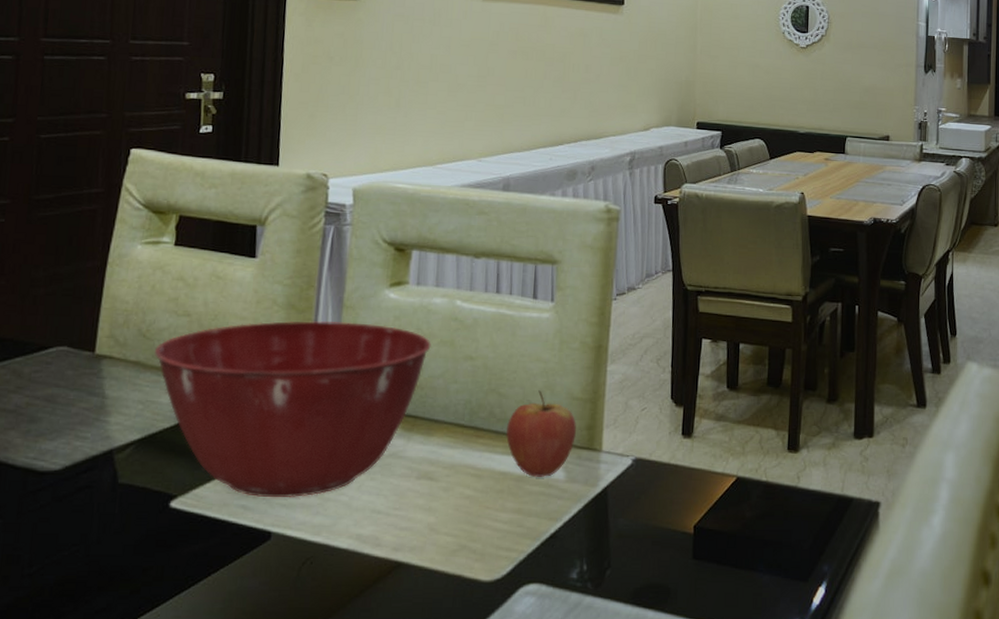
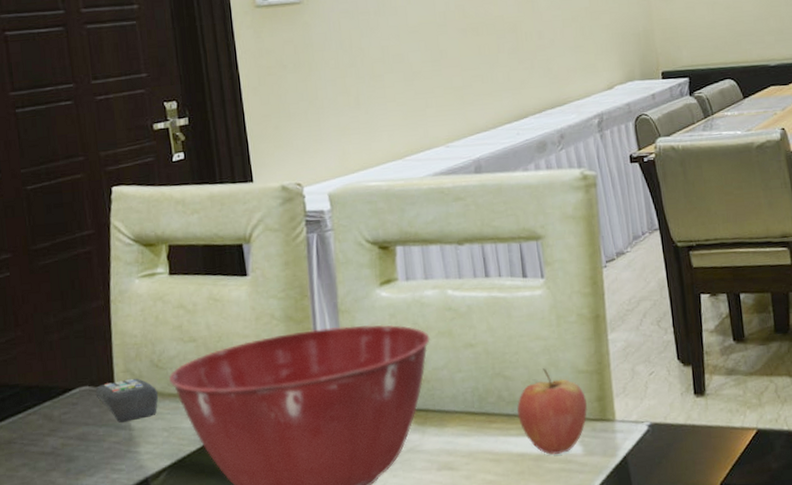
remote control: none [73,344,140,389] -> present [95,378,158,423]

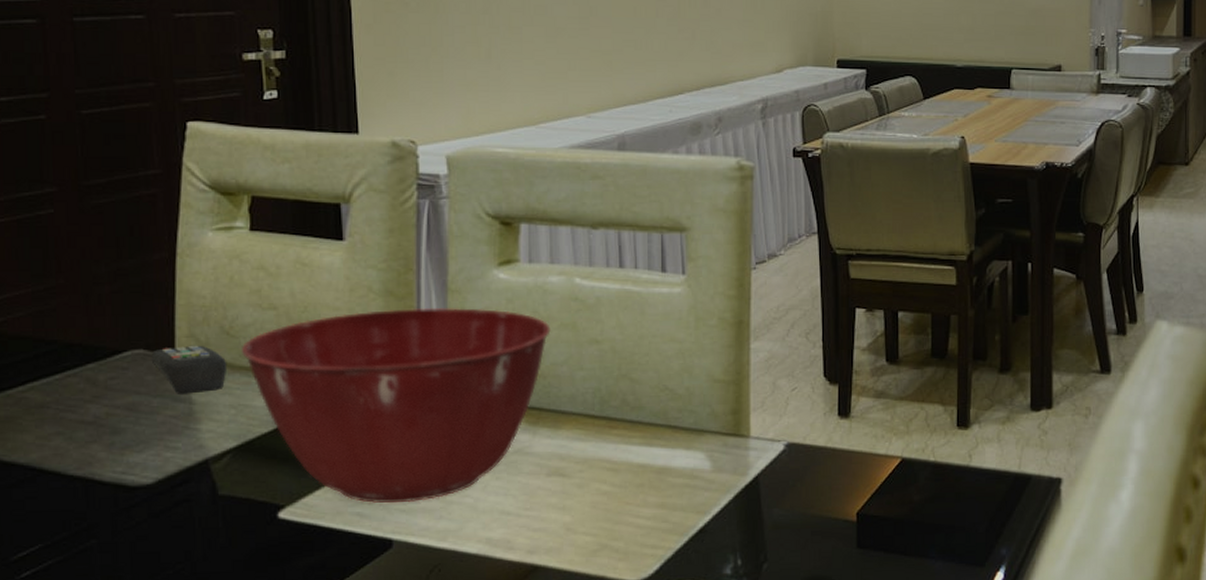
fruit: present [517,368,587,455] -> none [643,374,720,468]

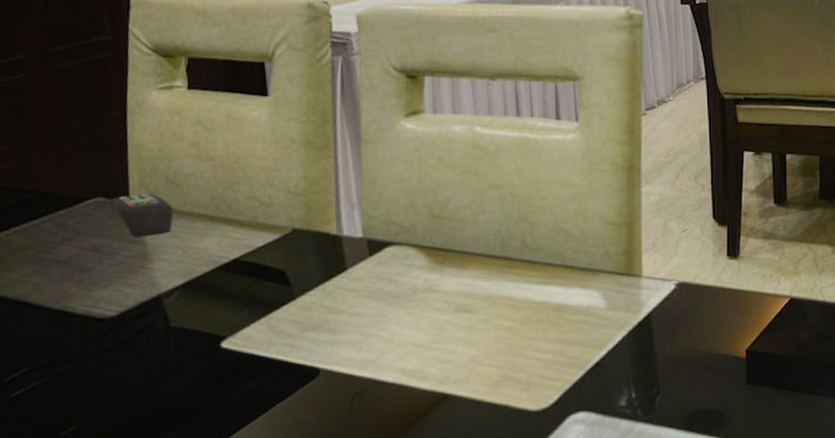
mixing bowl: present [241,308,551,504] -> none [184,157,455,336]

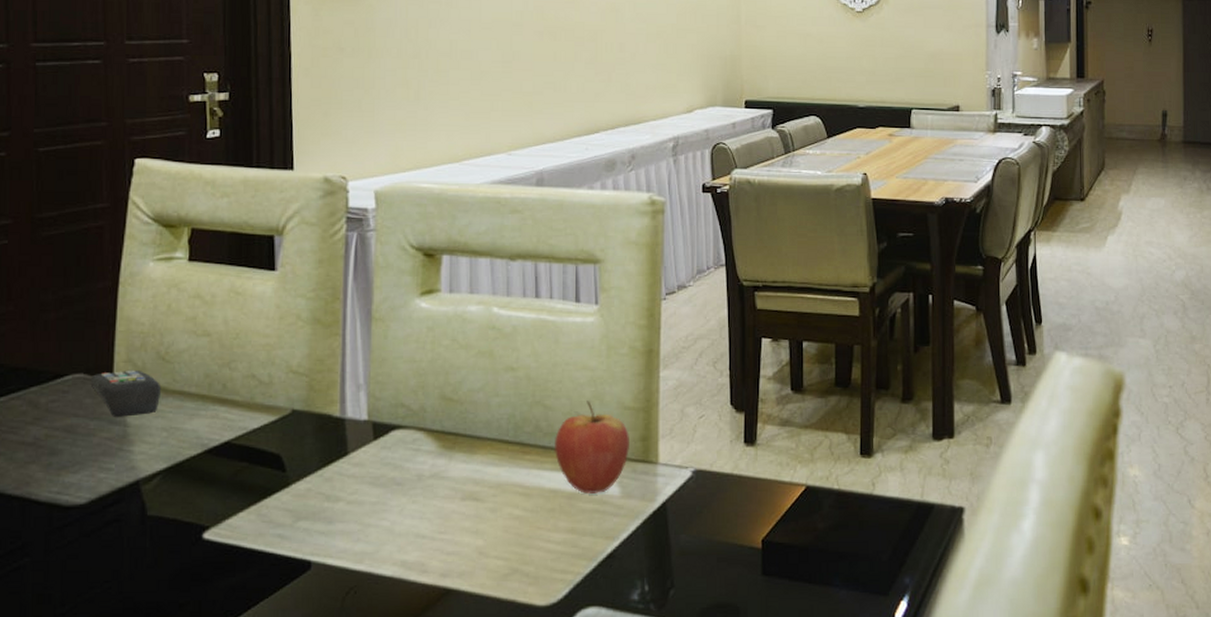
fruit: none [541,216,613,306] -> present [555,401,629,494]

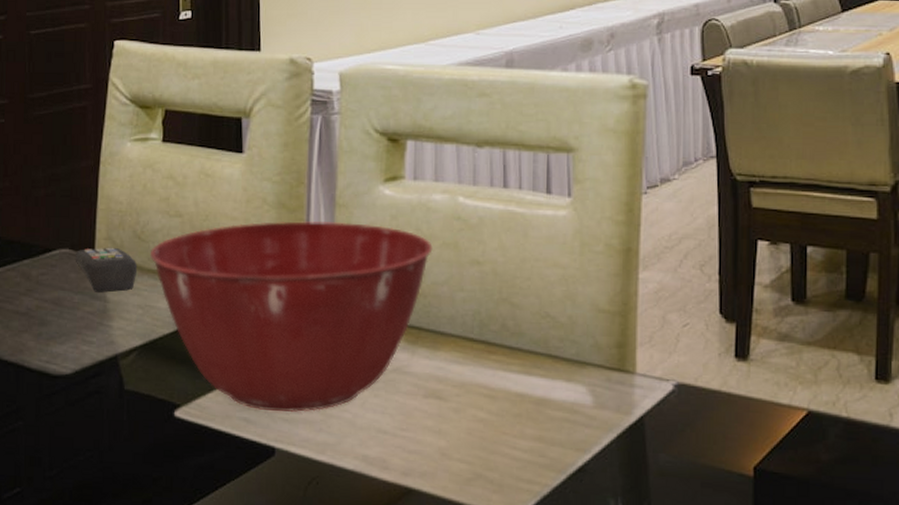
mixing bowl: none [174,336,469,526] -> present [149,221,433,412]
fruit: present [555,401,629,494] -> none [522,301,604,401]

